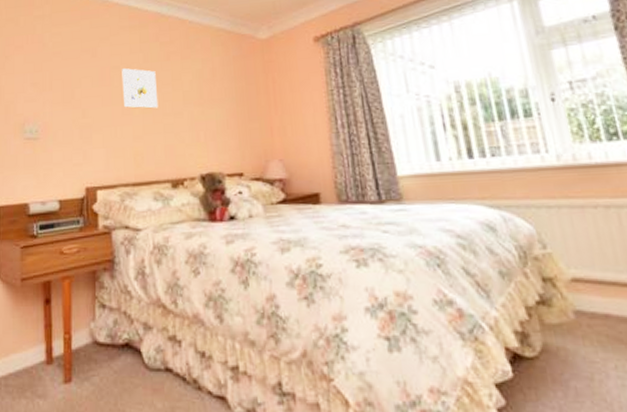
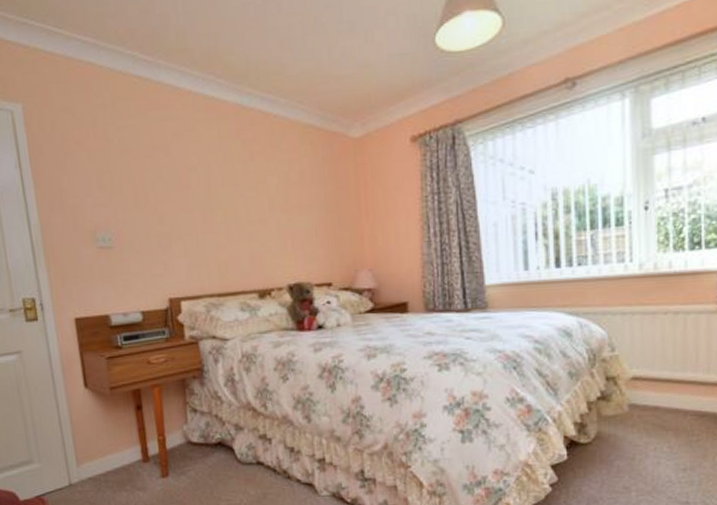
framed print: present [122,68,159,109] -> none [200,169,242,215]

